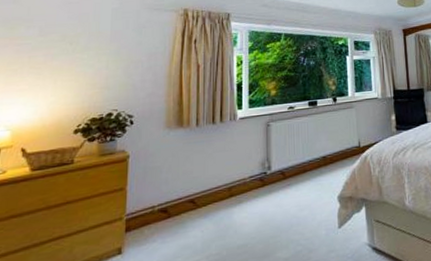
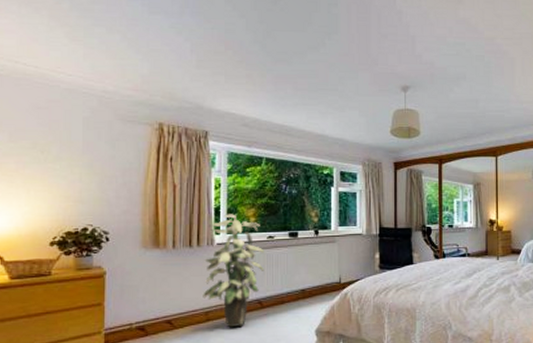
indoor plant: none [226,88,286,202] -> present [203,214,264,328]

